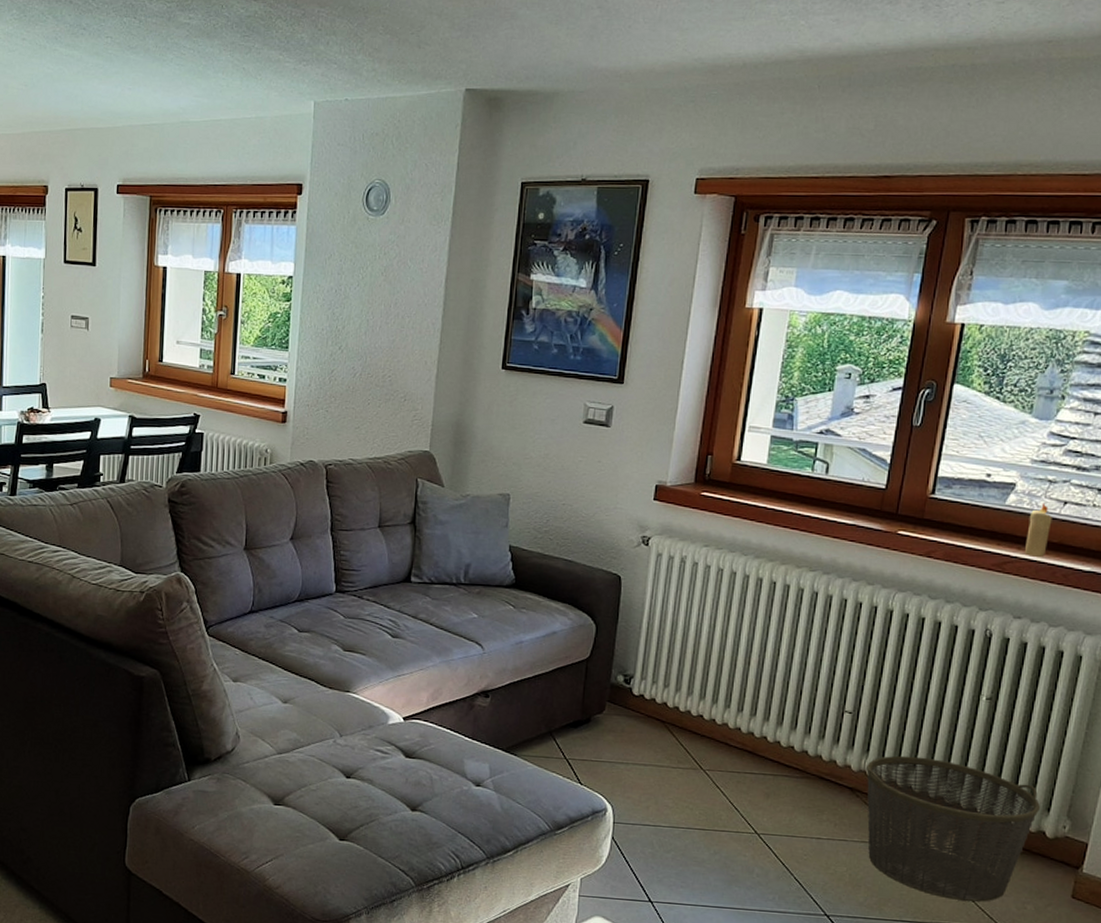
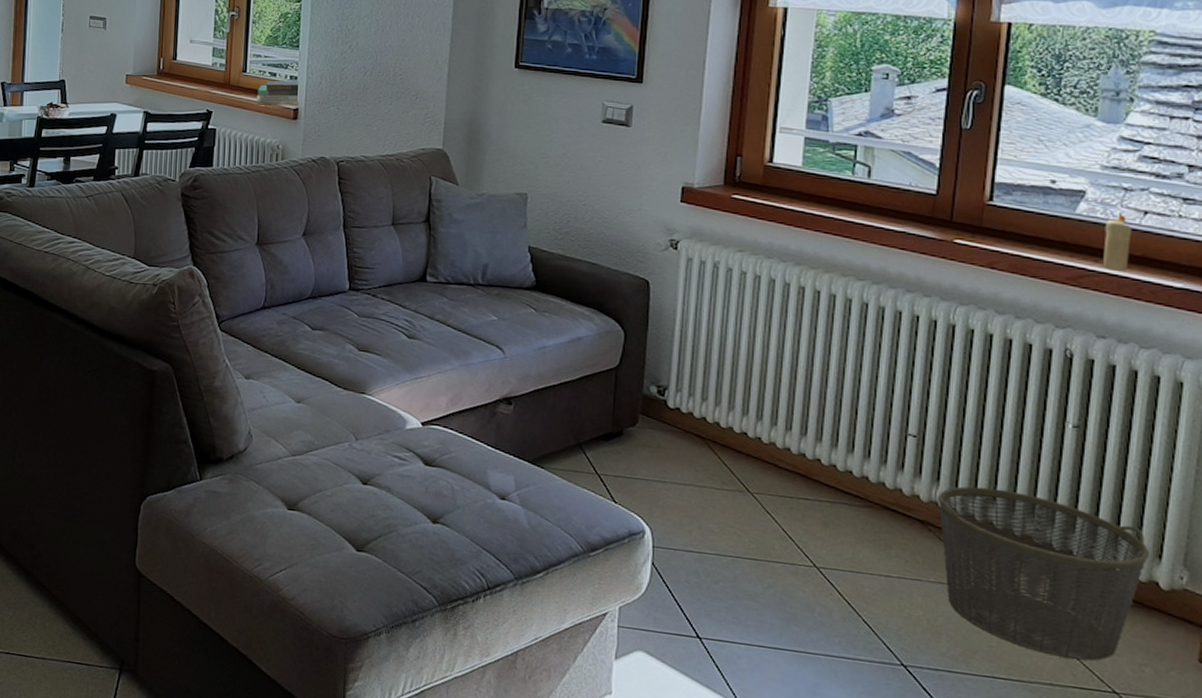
books: none [244,382,287,410] -> present [256,80,299,107]

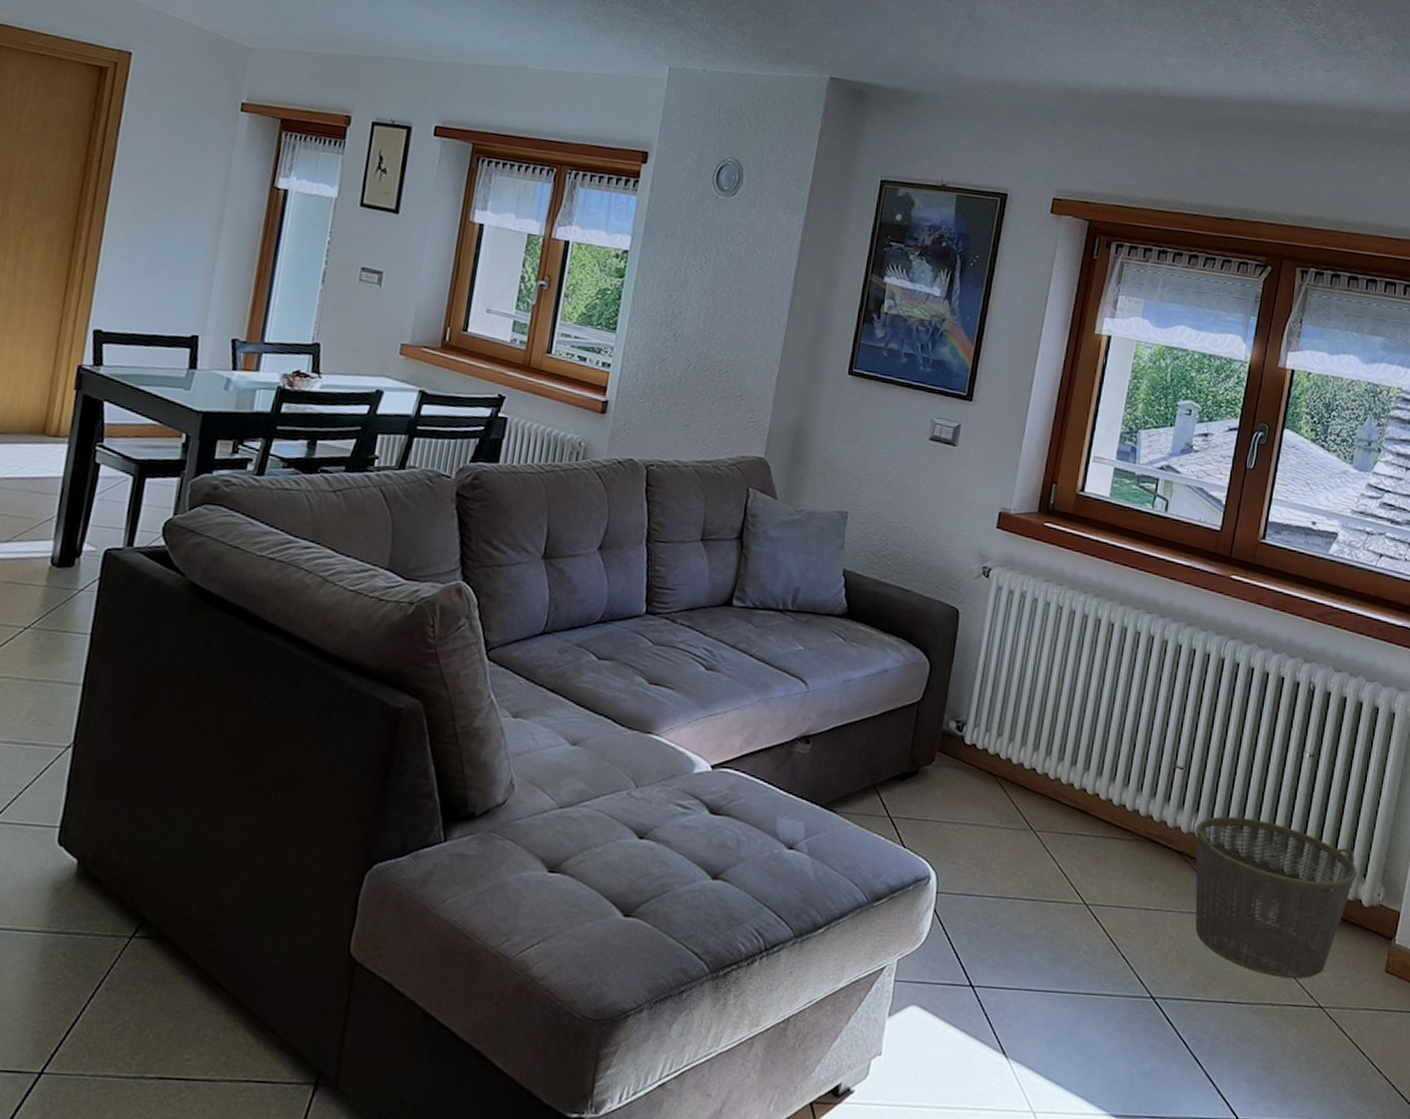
books: present [256,80,299,107] -> none [559,365,611,399]
candle: present [1102,212,1132,272] -> none [1344,554,1369,610]

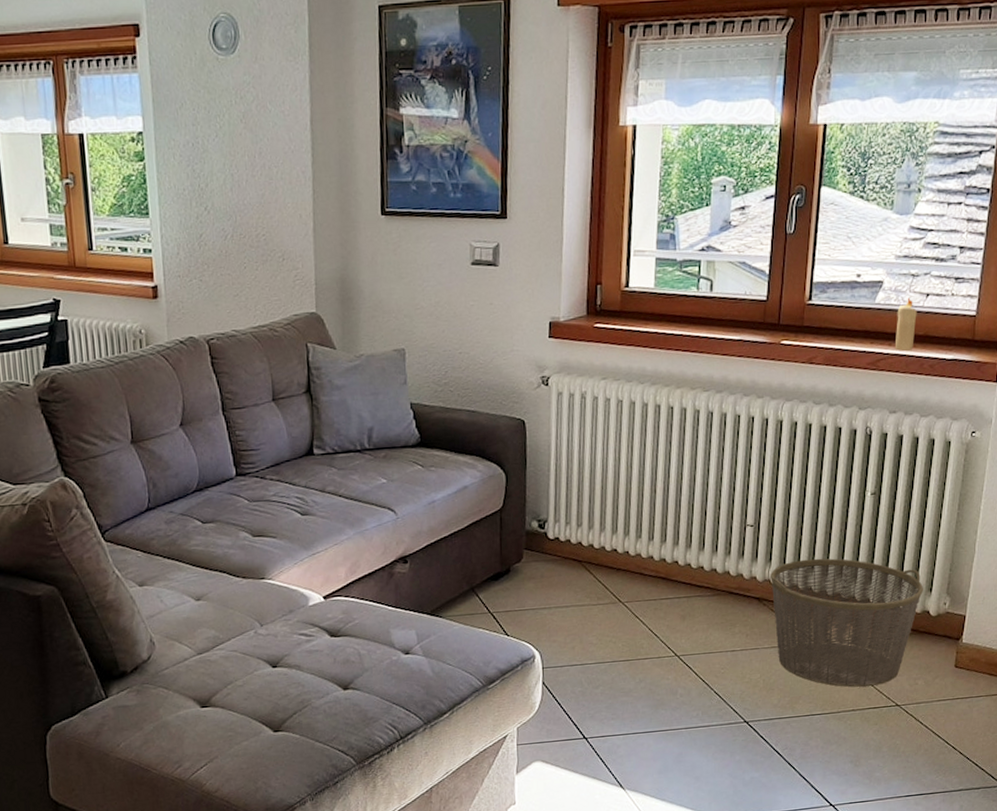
candle: none [1344,554,1369,610] -> present [894,297,917,352]

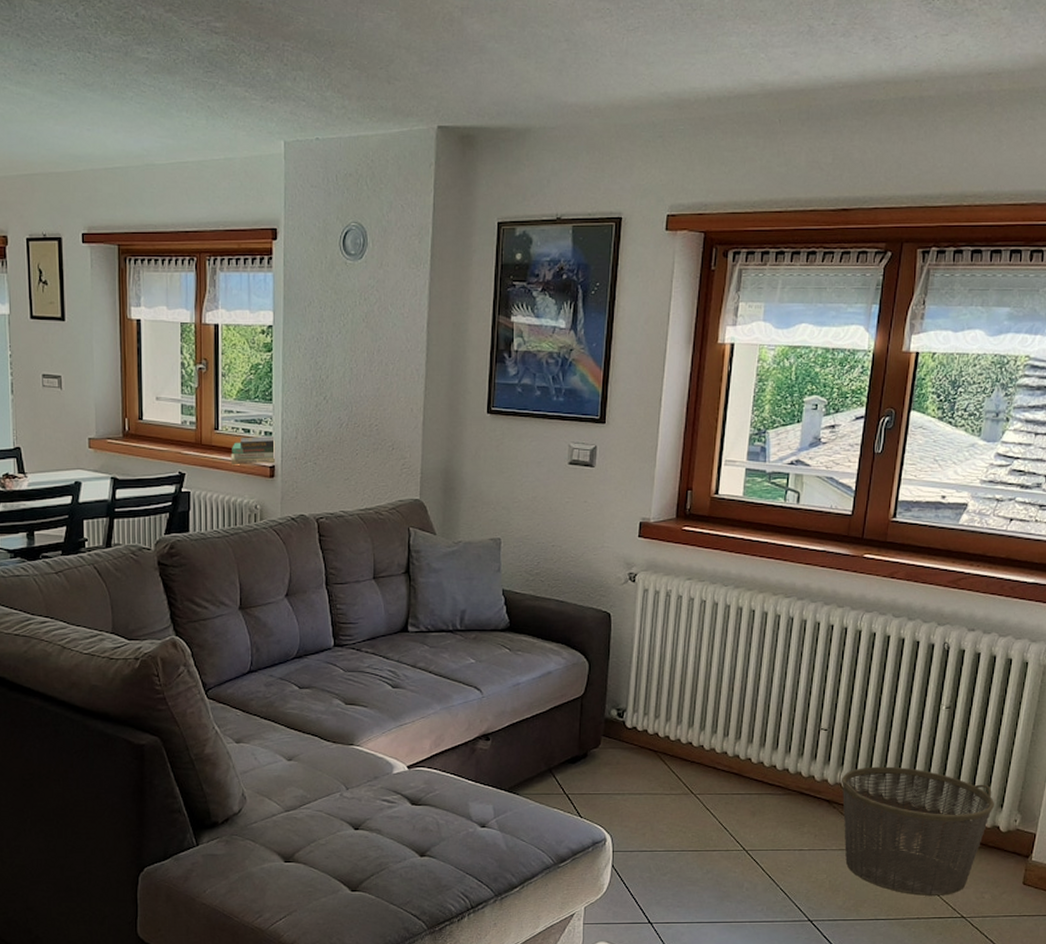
books: none [108,254,157,288] -> present [230,436,275,465]
candle: present [894,297,917,352] -> none [976,521,1000,573]

